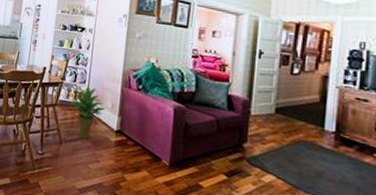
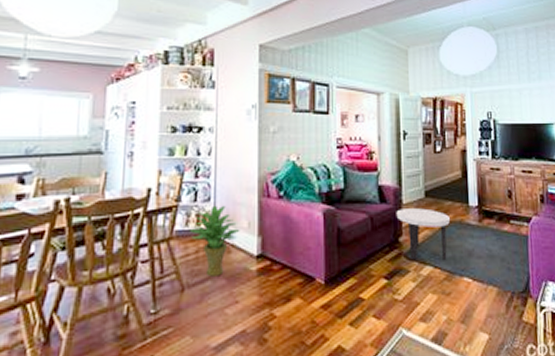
side table: none [243,118,302,174] -> present [396,208,451,261]

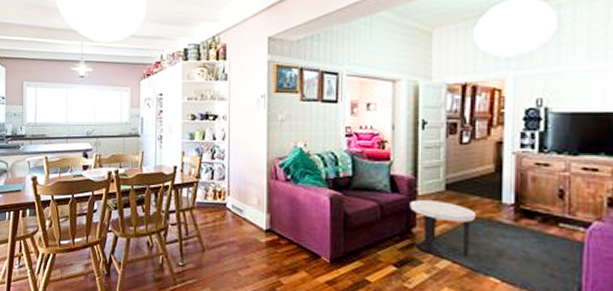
potted plant: present [189,205,240,277] -> none [208,183,251,243]

